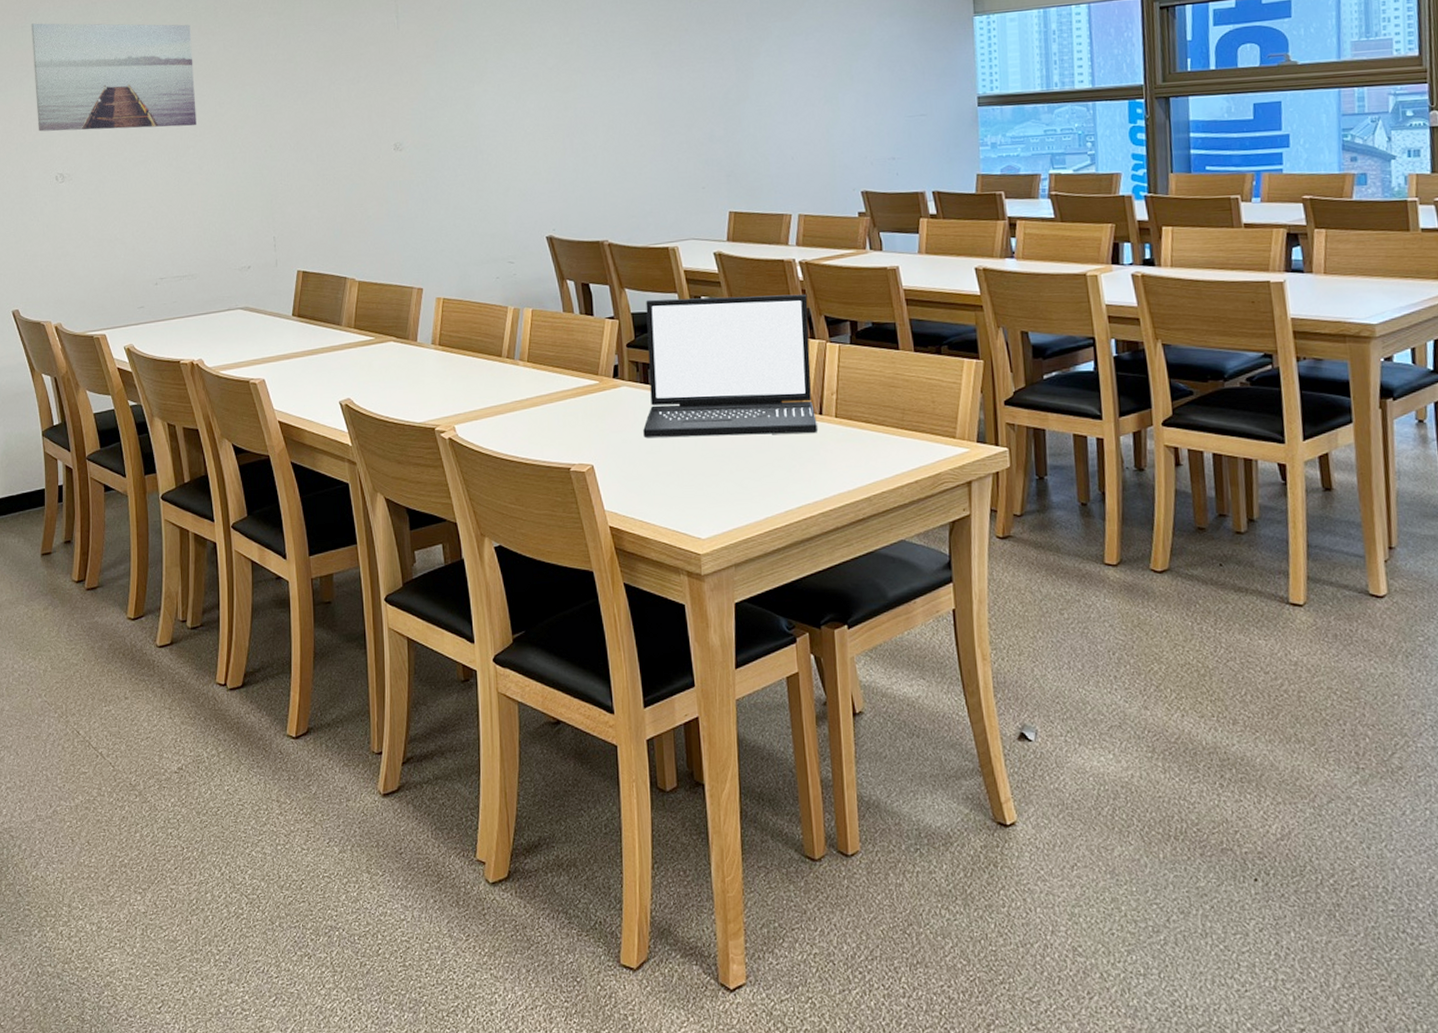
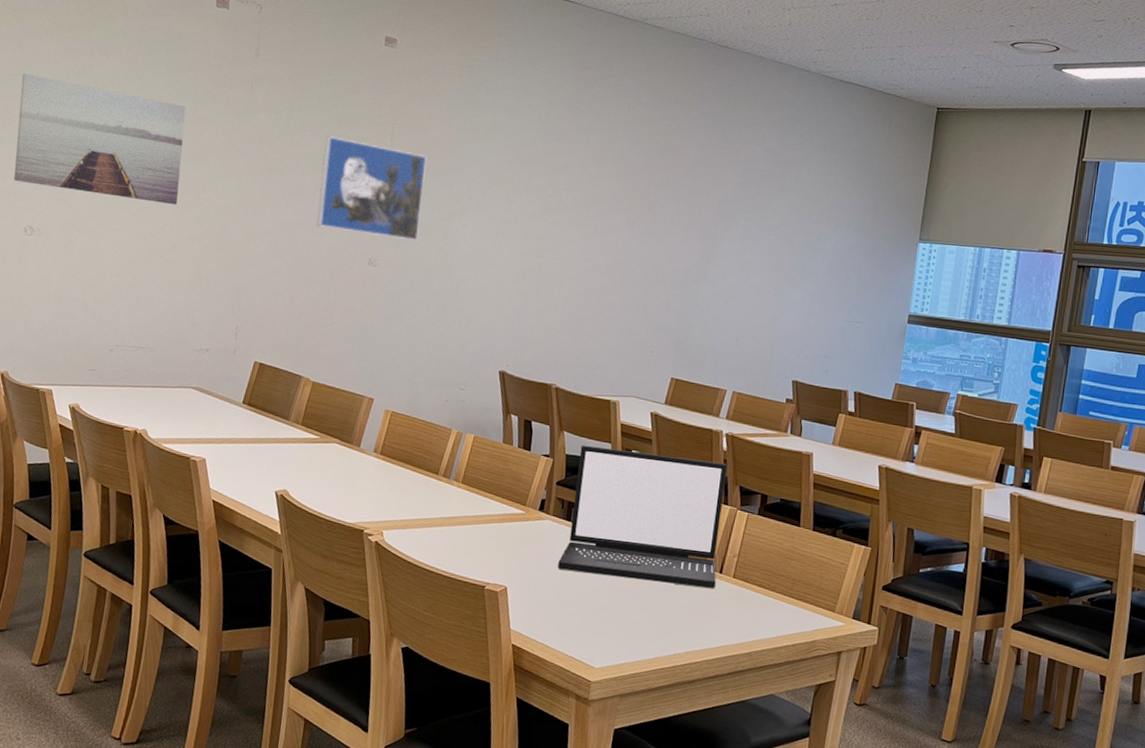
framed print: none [331,25,441,121] -> present [316,136,427,240]

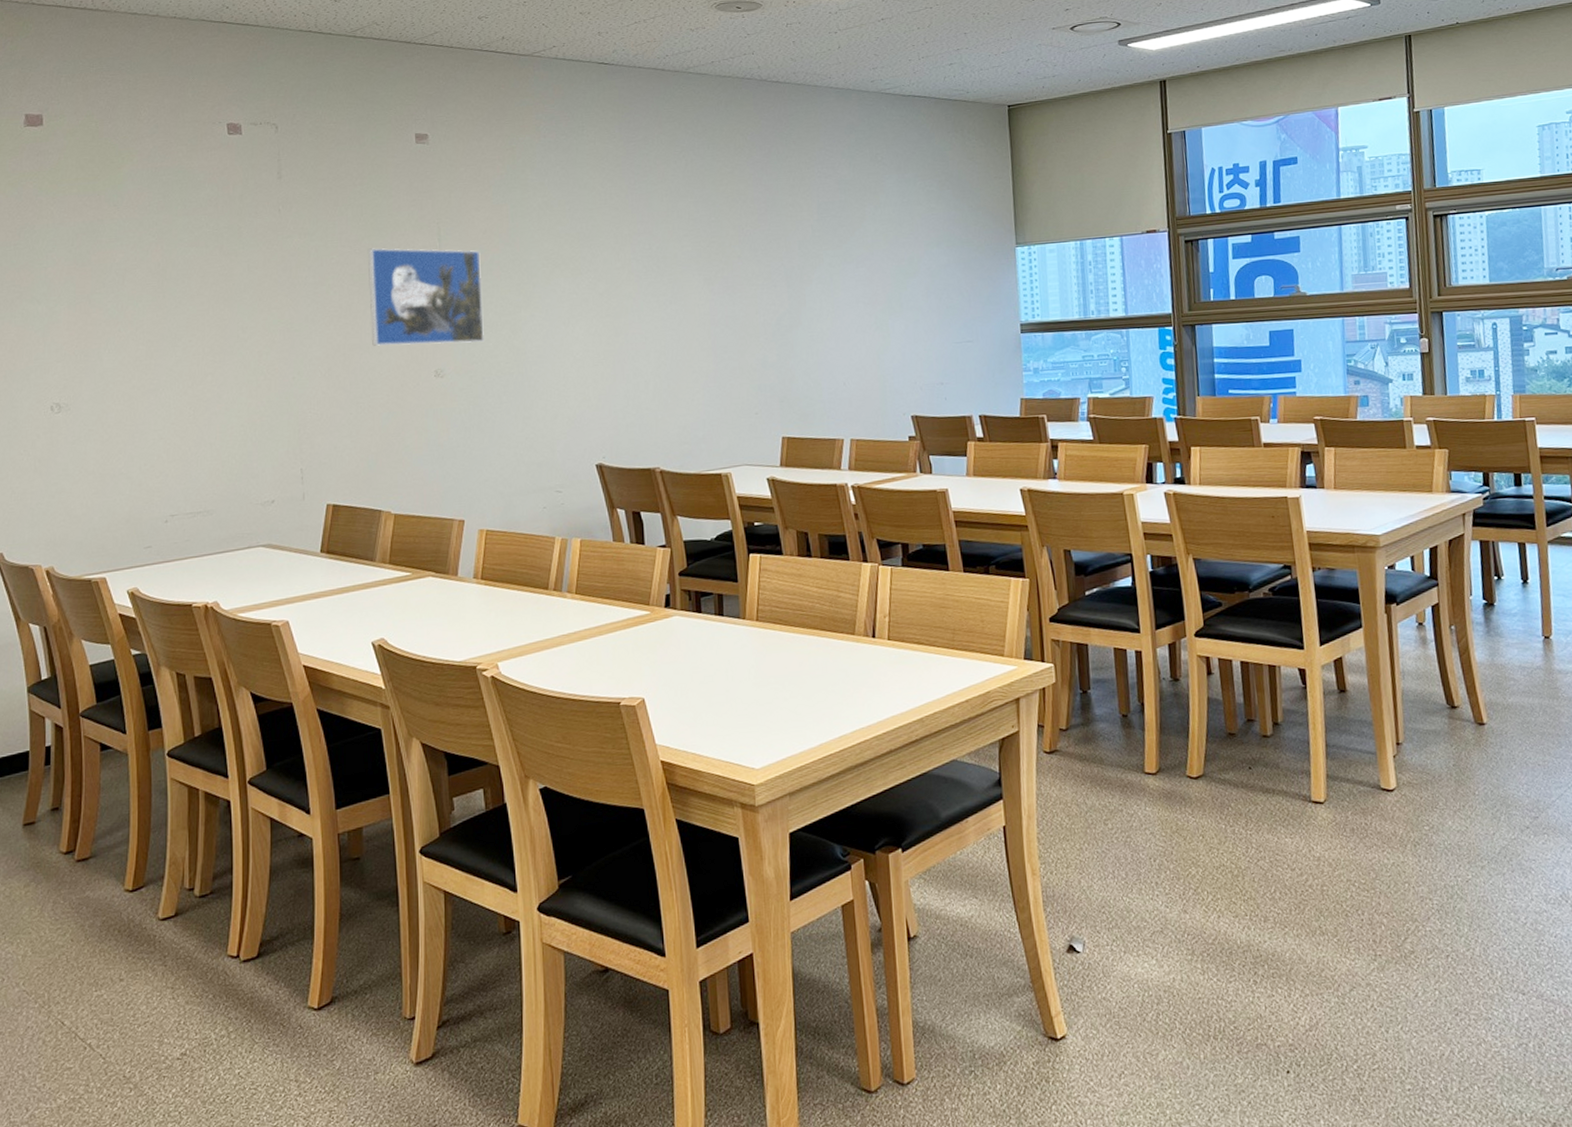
wall art: present [13,73,186,205] -> none [25,240,216,358]
laptop: present [558,445,728,588] -> none [696,517,871,668]

